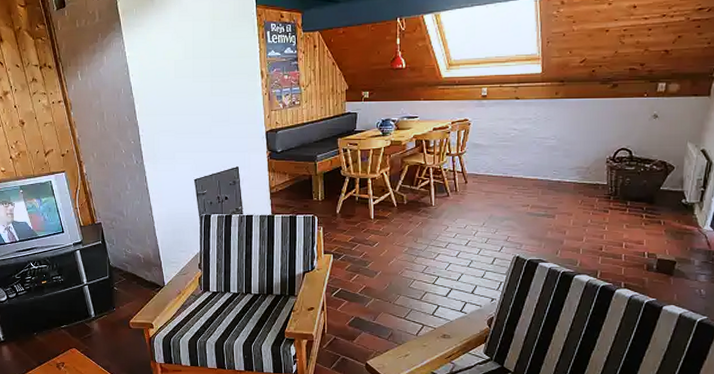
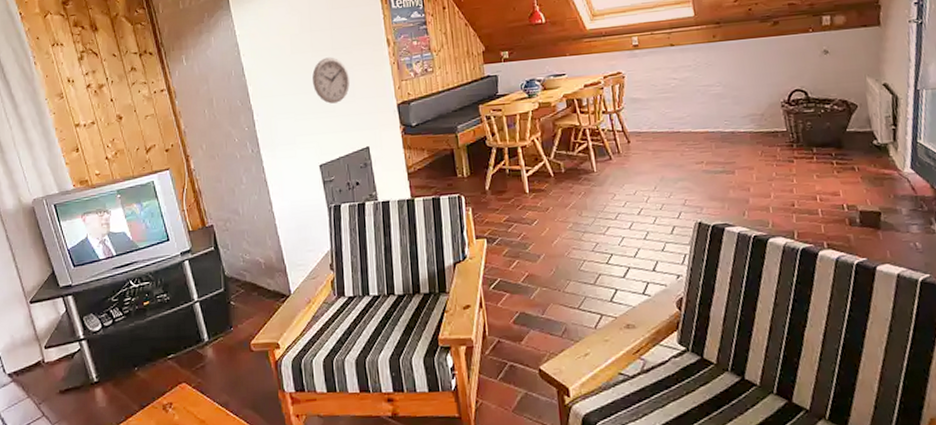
wall clock: none [193,84,225,126] -> present [312,57,350,104]

